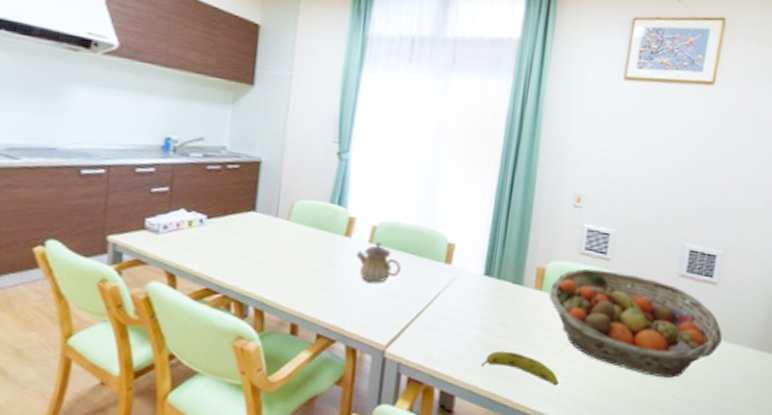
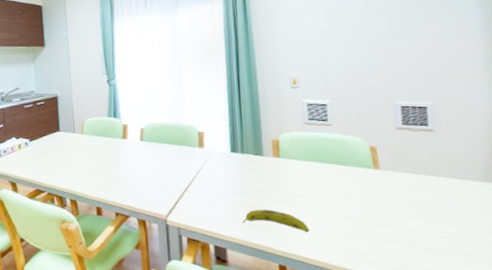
teapot: present [356,242,401,283] -> none [133,139,167,170]
fruit basket: present [549,268,722,378] -> none [286,134,450,217]

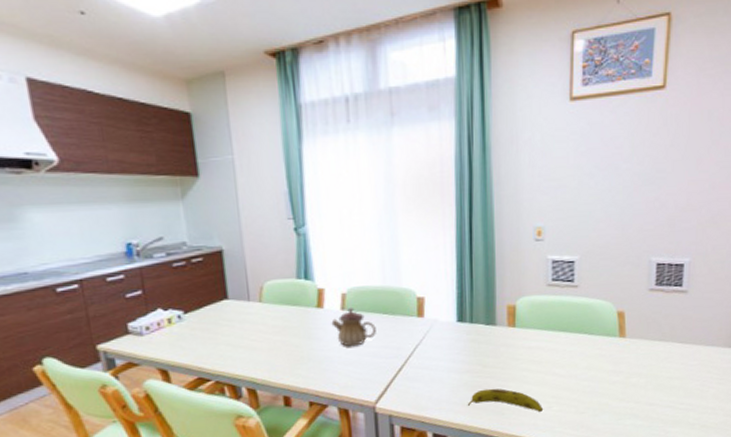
teapot: none [133,139,167,170] -> present [331,308,376,347]

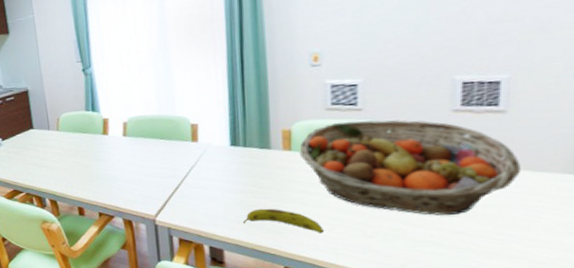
teapot: present [331,308,376,347] -> none [115,134,154,168]
fruit basket: none [522,297,697,389] -> present [299,120,521,216]

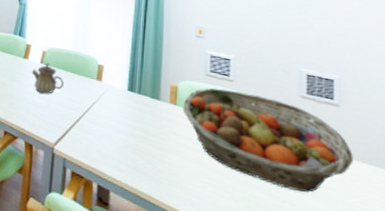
teapot: none [115,134,154,168] -> present [31,63,64,94]
fruit: present [242,208,325,234] -> none [129,154,199,191]

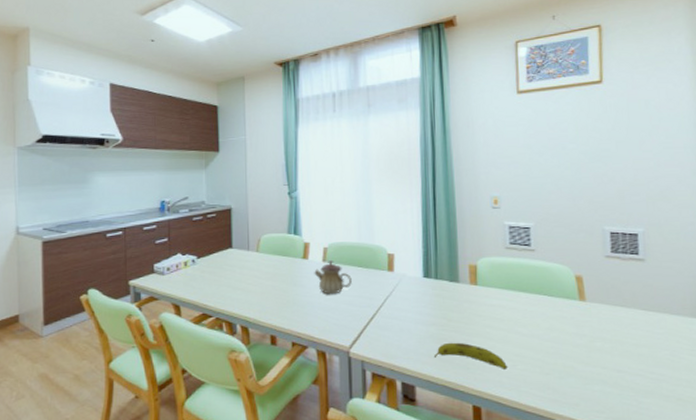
fruit: none [129,154,199,191] -> present [433,342,508,371]
fruit basket: present [182,87,353,193] -> none [484,260,661,354]

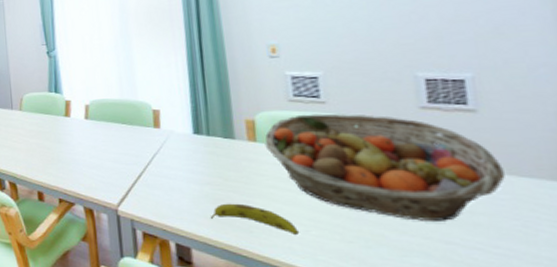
teapot: present [314,260,352,295] -> none [77,118,116,152]
fruit basket: none [484,260,661,354] -> present [265,113,505,223]

